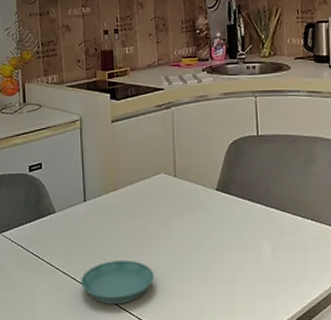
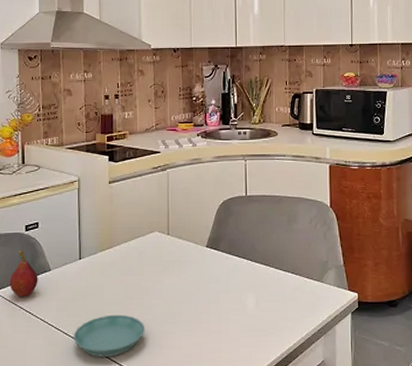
fruit: none [15,191,44,240] -> present [9,250,38,298]

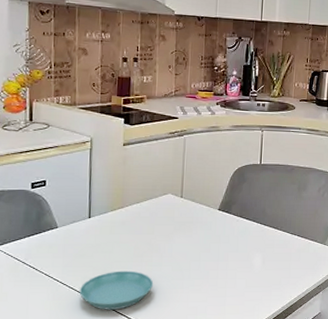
fruit: present [9,250,38,298] -> none [12,207,44,253]

